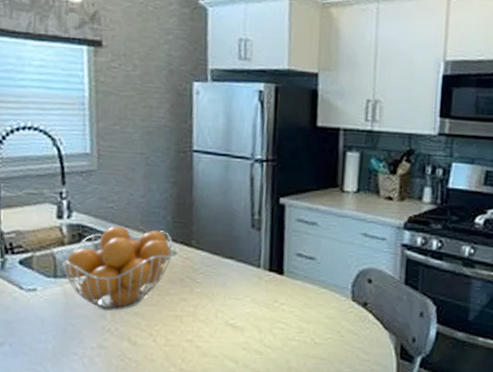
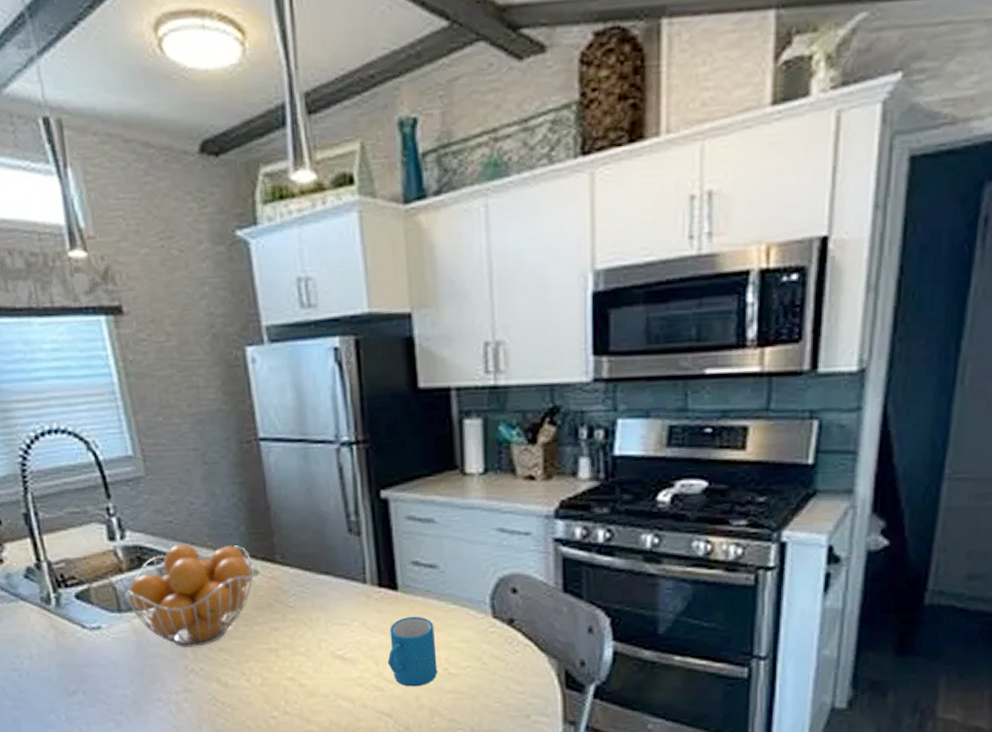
mug: none [268,296,308,352] -> present [387,616,438,687]

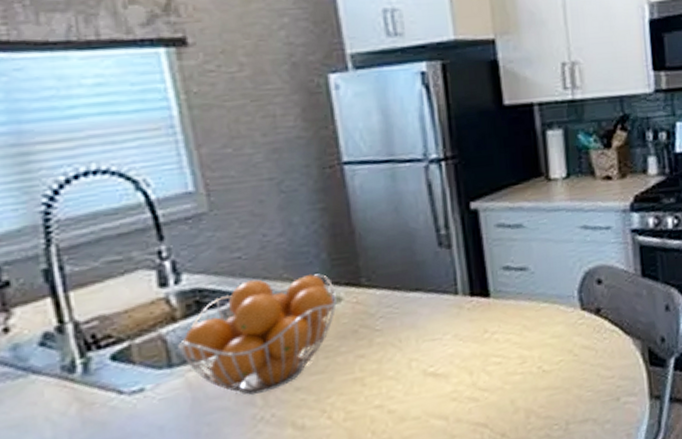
mug: present [387,616,438,687] -> none [481,319,532,392]

